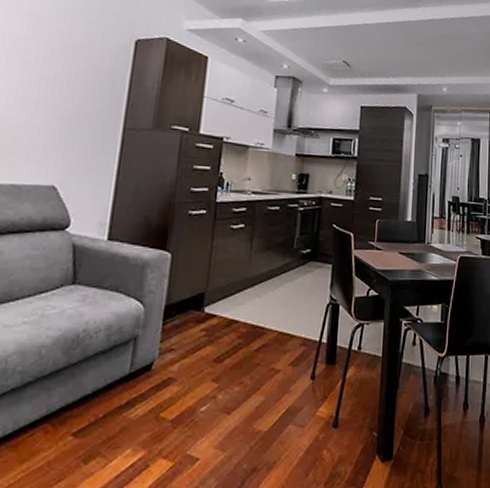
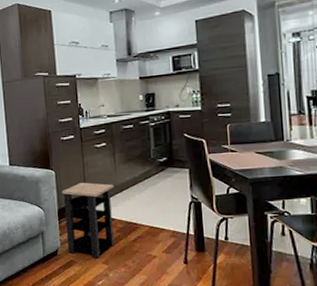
side table: none [167,270,245,375] -> present [62,182,115,259]

